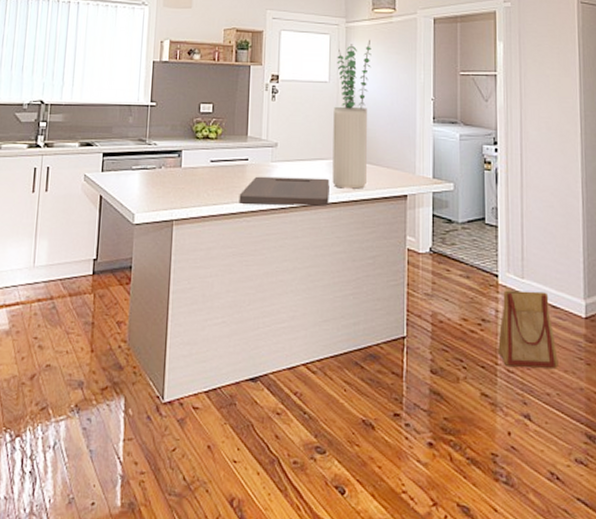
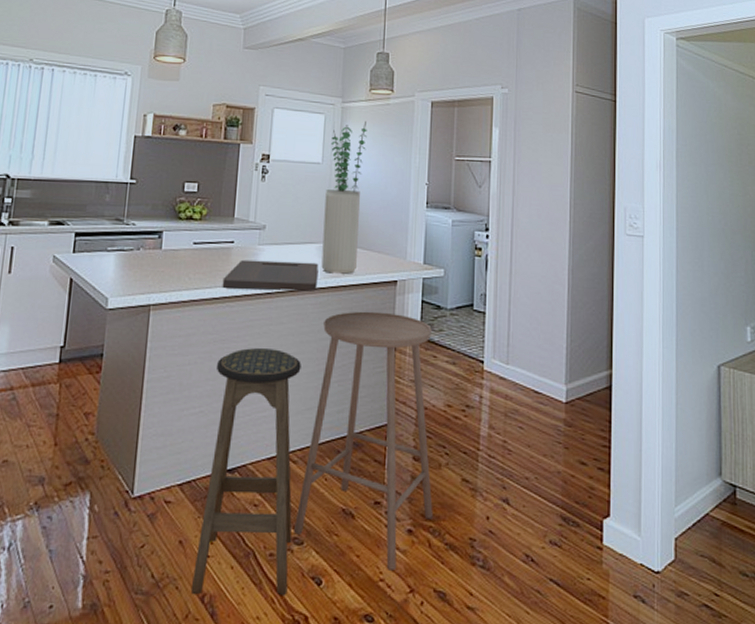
stool: none [220,261,317,502] -> present [190,348,301,595]
stool: none [316,225,453,483] -> present [294,311,433,570]
shopping bag: present [497,290,558,368] -> none [479,376,538,453]

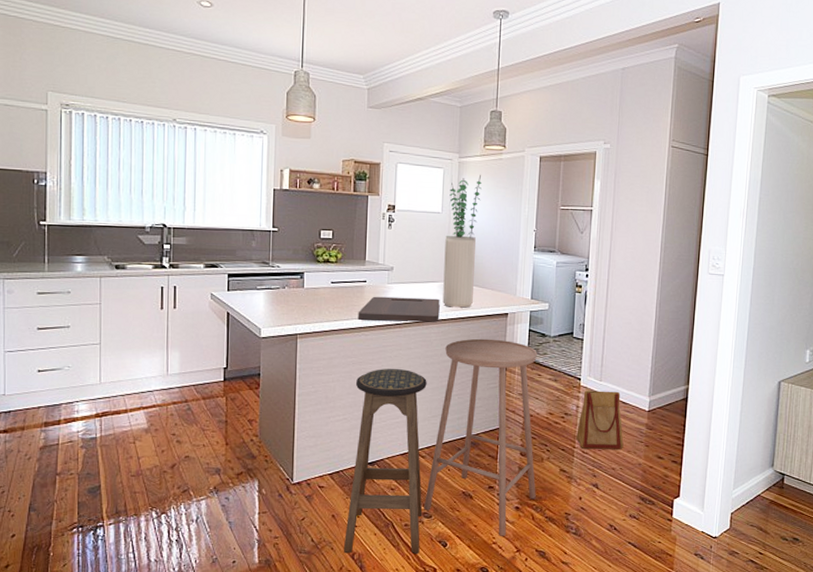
shopping bag: none [479,376,538,453] -> present [575,390,624,449]

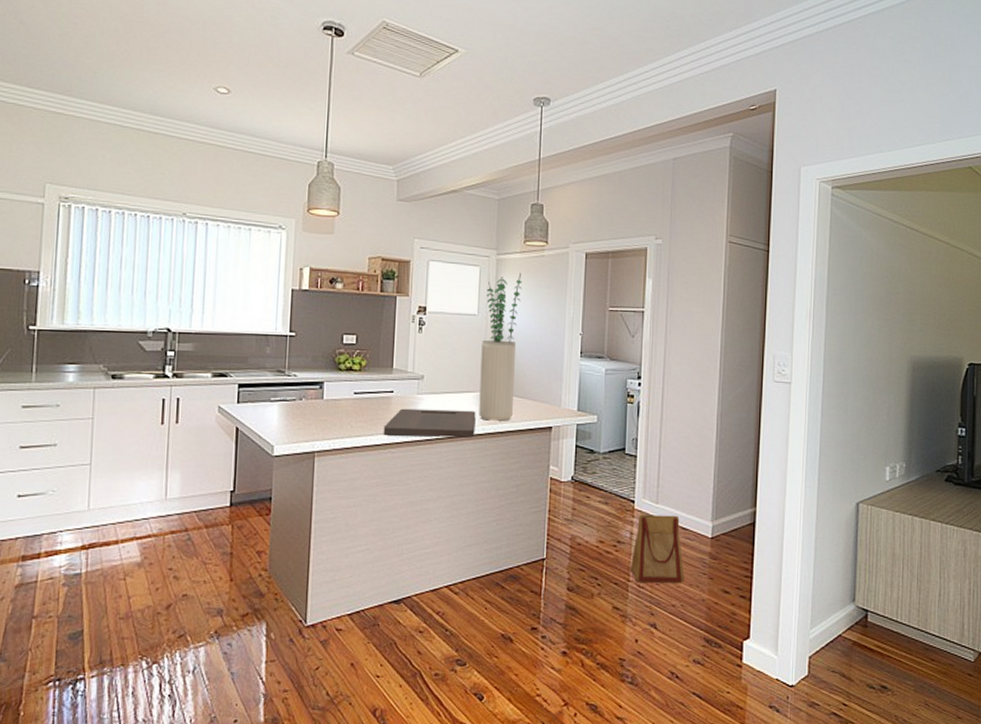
stool: present [343,369,427,554] -> none [363,491,461,709]
stool: present [424,338,537,536] -> none [457,455,586,687]

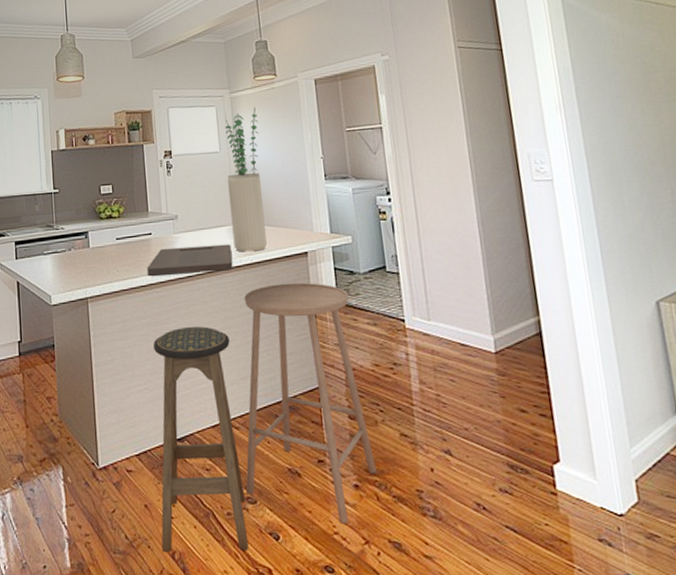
stool: none [363,491,461,709] -> present [153,326,249,551]
stool: none [457,455,586,687] -> present [244,282,377,524]
shopping bag: present [629,514,685,583] -> none [411,331,474,406]

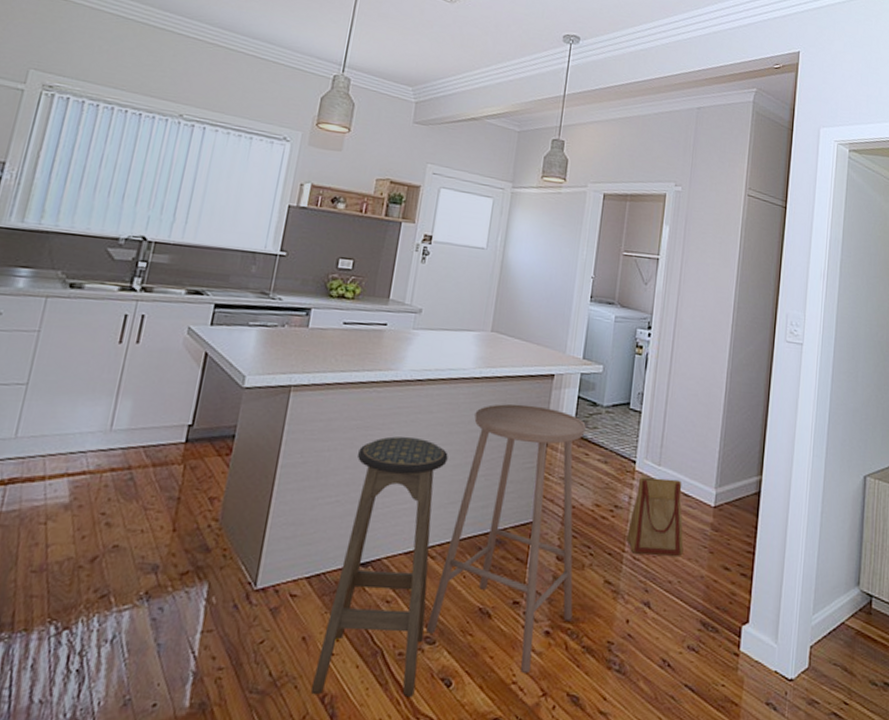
cutting board: present [146,244,233,276] -> none [370,343,475,381]
vase: present [225,106,267,252] -> none [477,208,536,365]
shopping bag: none [411,331,474,406] -> present [625,477,684,556]

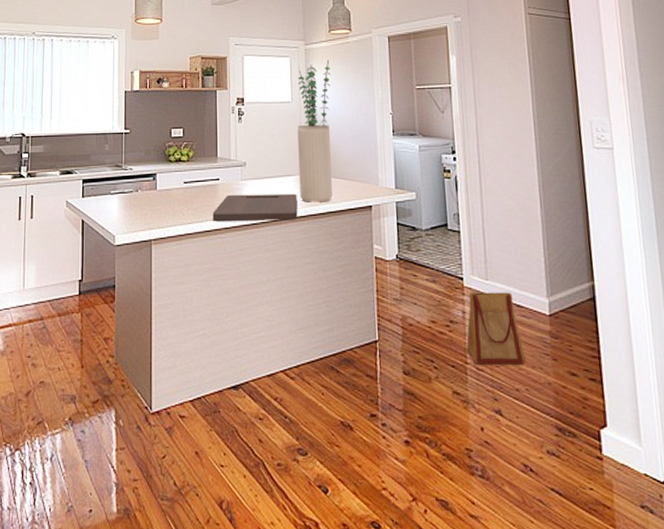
stool: present [310,436,448,696] -> none [209,275,297,502]
cutting board: none [370,343,475,381] -> present [212,193,298,221]
stool: present [426,404,586,673] -> none [298,236,428,480]
vase: none [477,208,536,365] -> present [297,59,332,203]

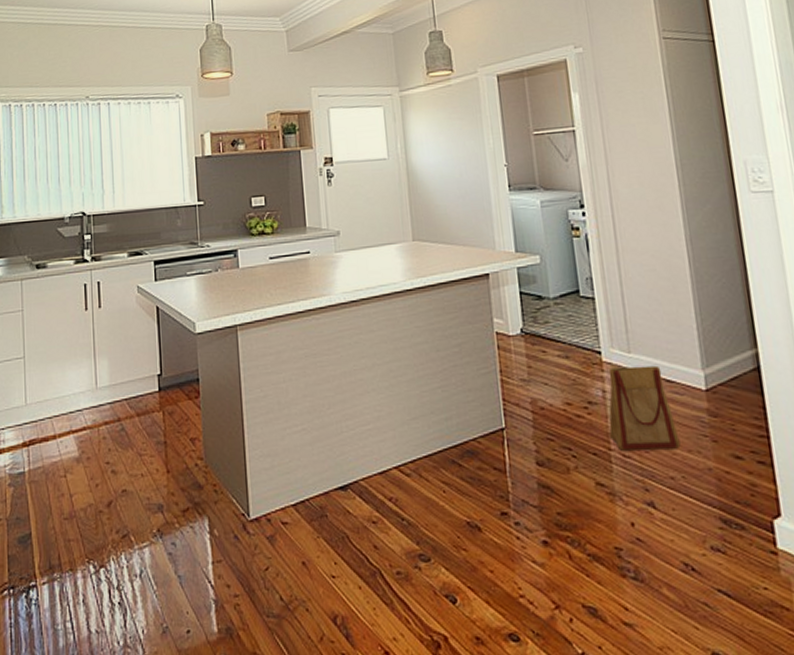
cutting board: present [212,193,298,221] -> none [304,264,404,300]
vase: present [297,59,332,203] -> none [394,106,442,274]

